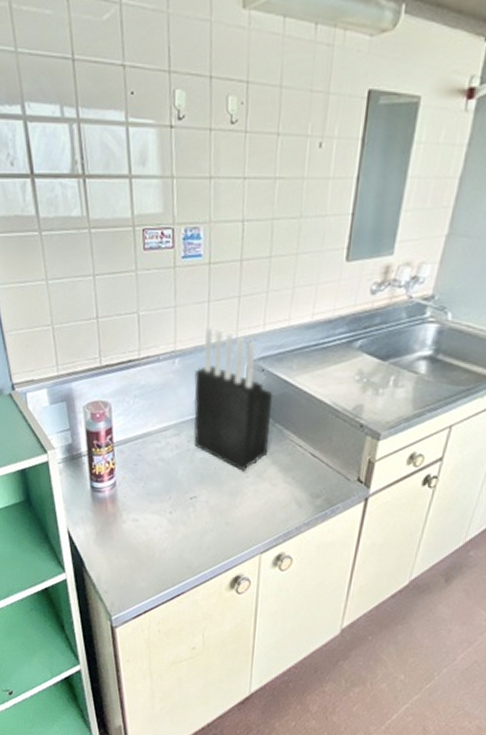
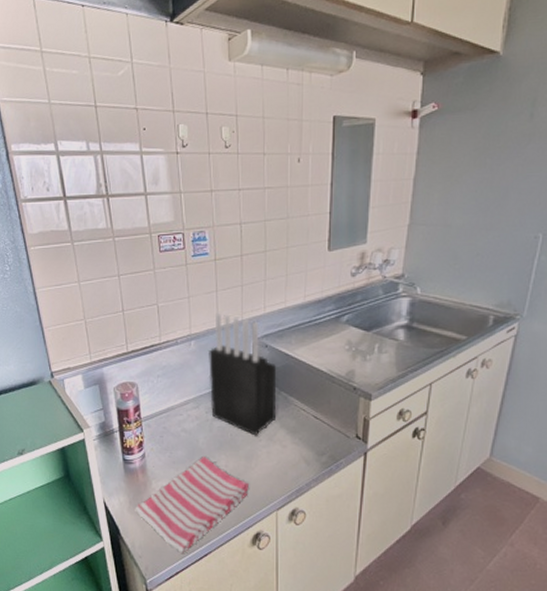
dish towel: none [102,490,231,593] -> present [135,457,249,555]

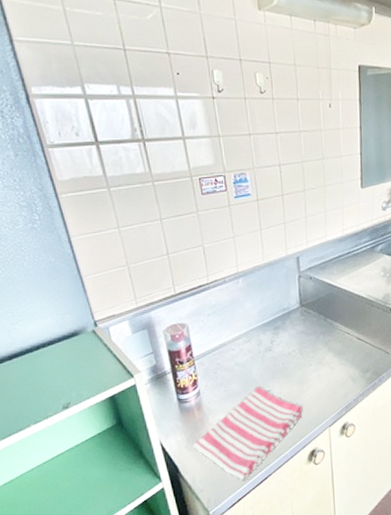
knife block: present [209,312,277,436] -> none [257,250,324,362]

